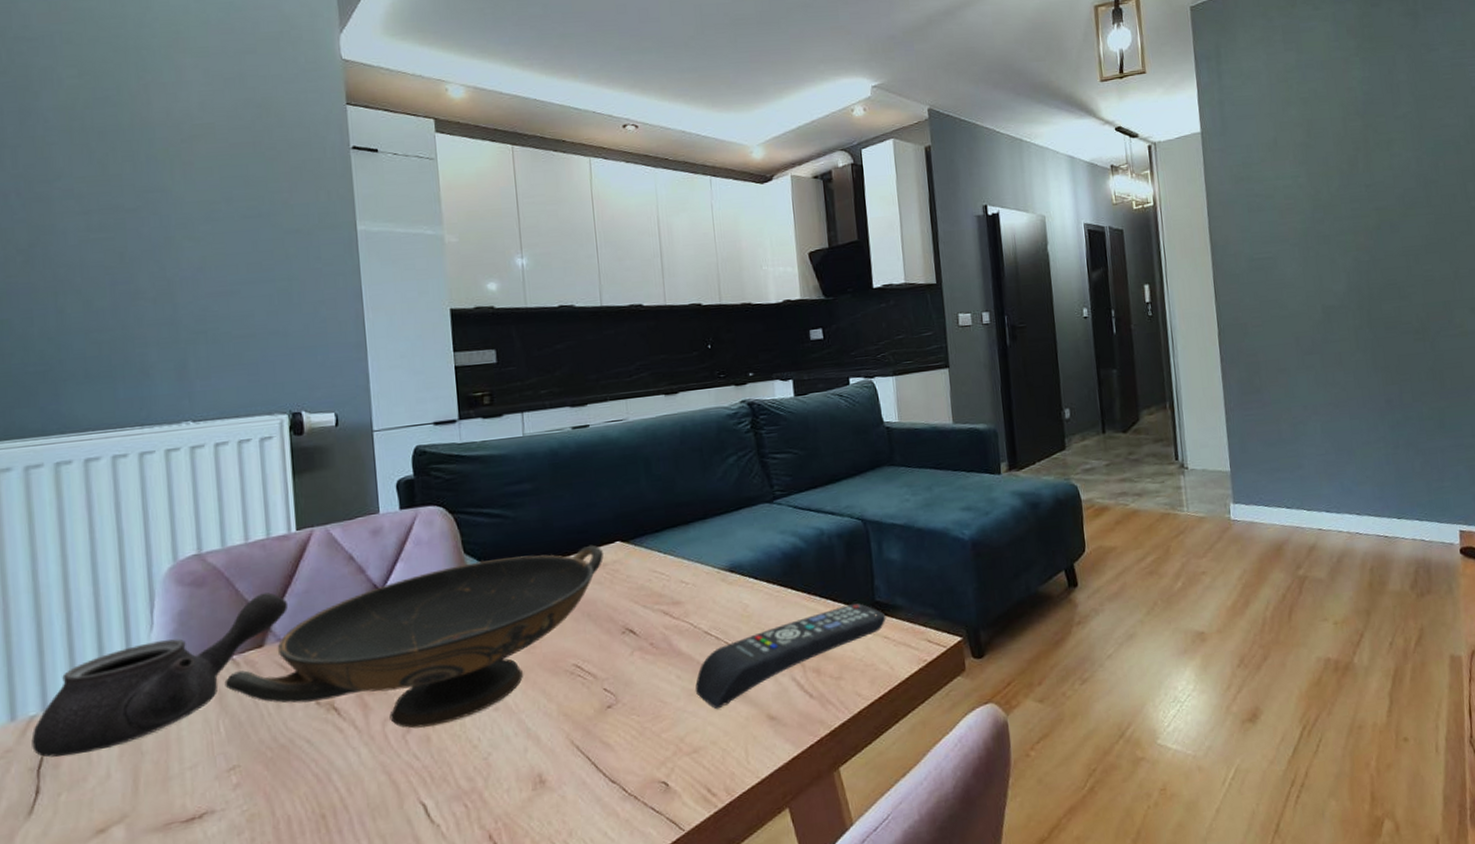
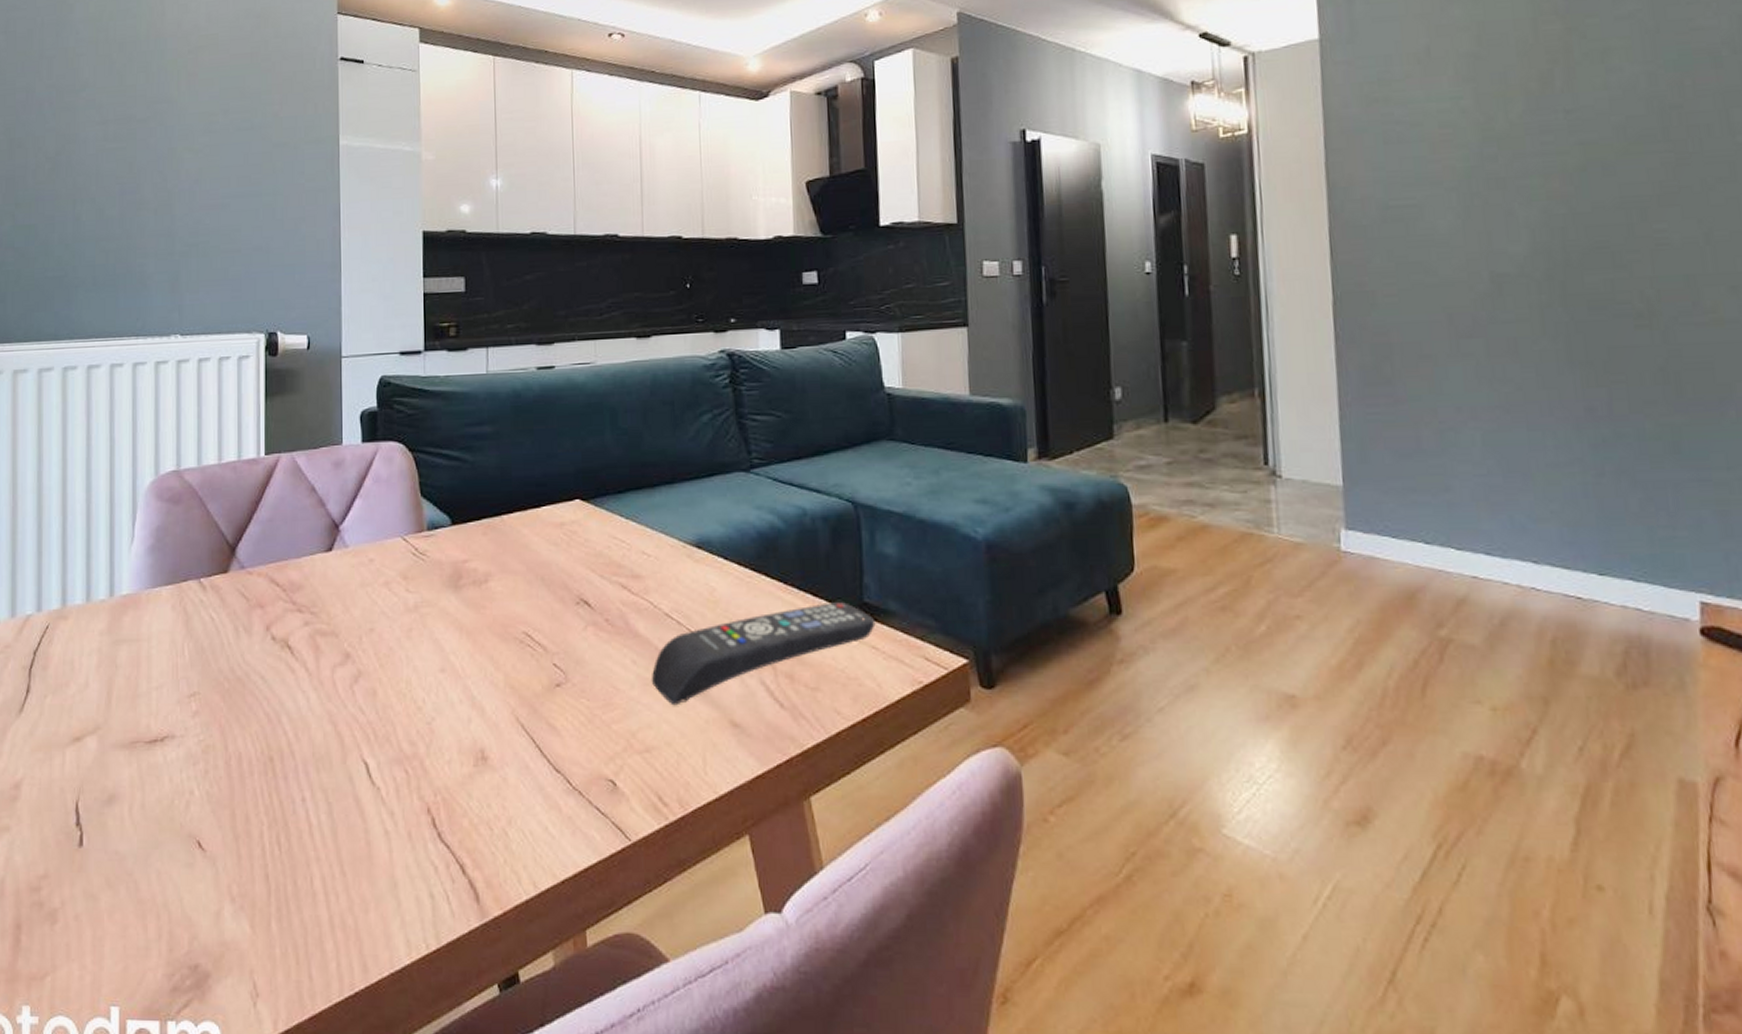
teapot: present [31,592,289,758] -> none [26,517,253,660]
decorative bowl: present [224,545,604,729] -> none [191,500,561,679]

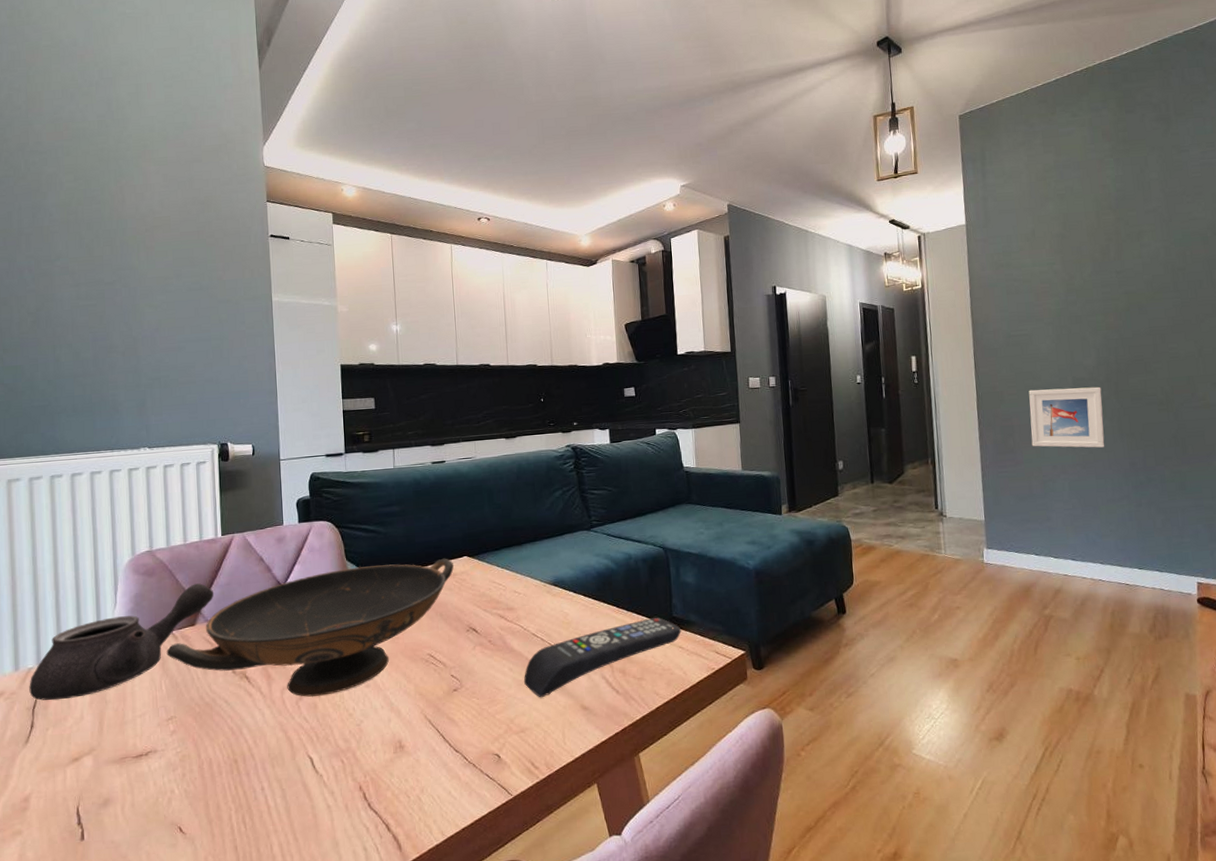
teapot: none [26,517,253,660] -> present [29,583,214,701]
decorative bowl: none [191,500,561,679] -> present [166,558,454,697]
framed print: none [1417,287,1543,382] -> present [1028,386,1105,448]

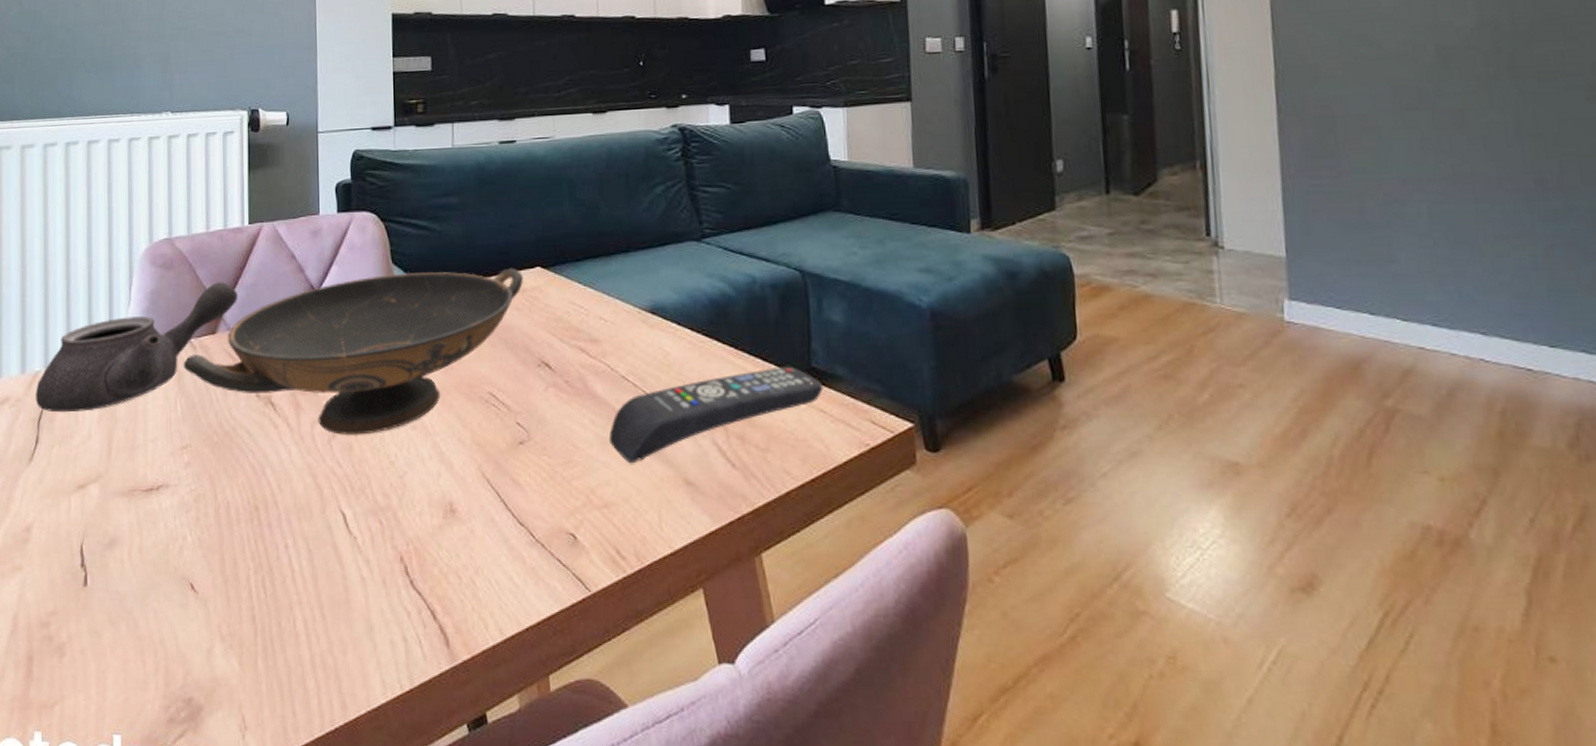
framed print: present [1028,386,1105,448] -> none [1360,59,1491,154]

